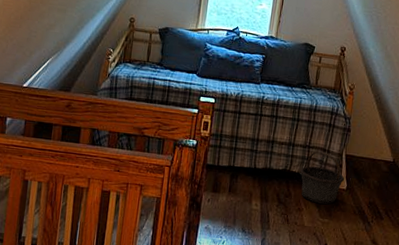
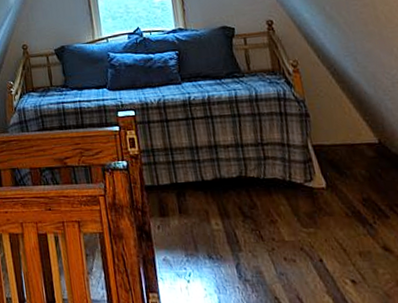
basket: present [300,151,345,204] -> none [259,146,321,210]

